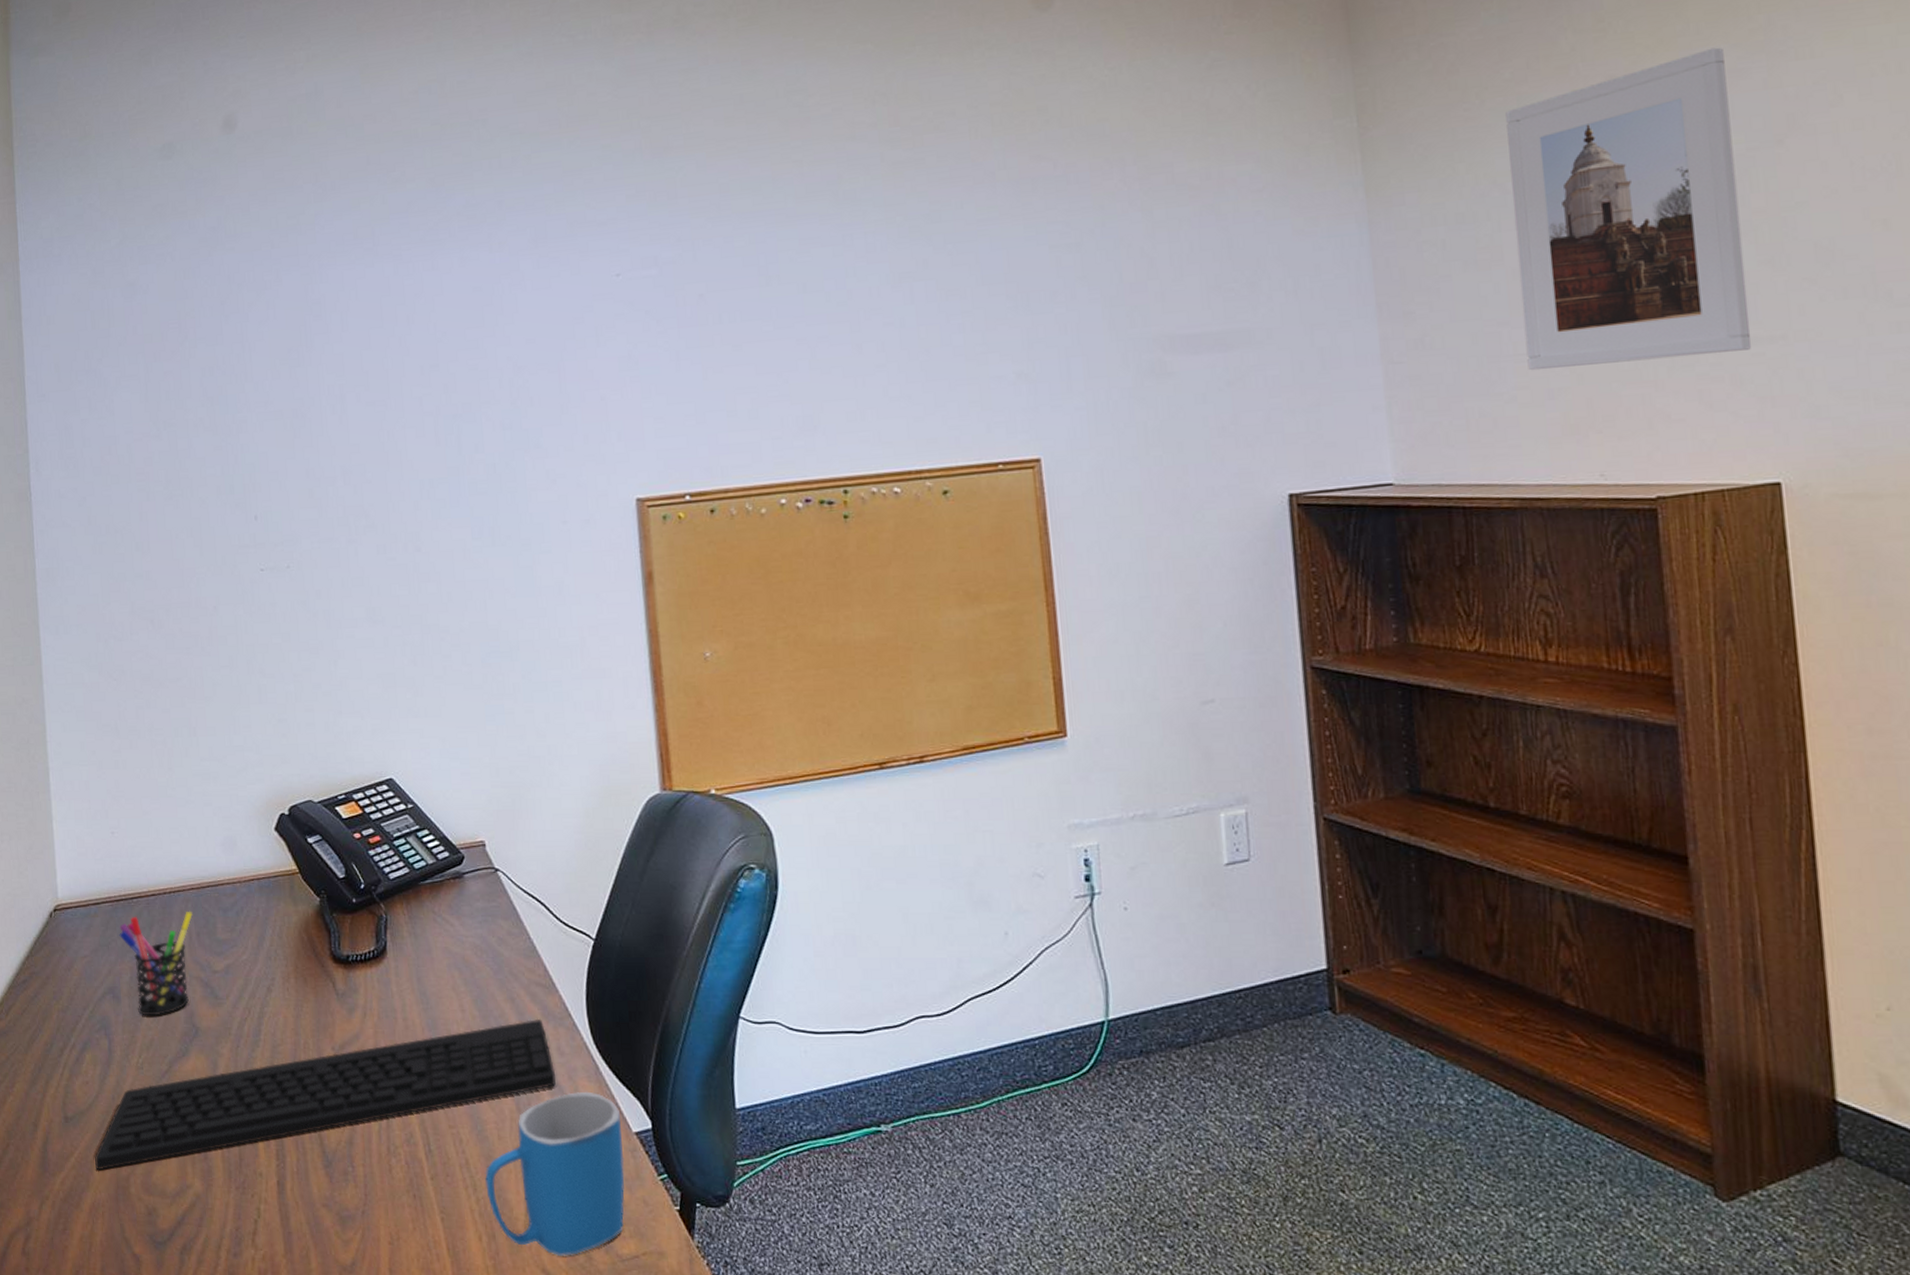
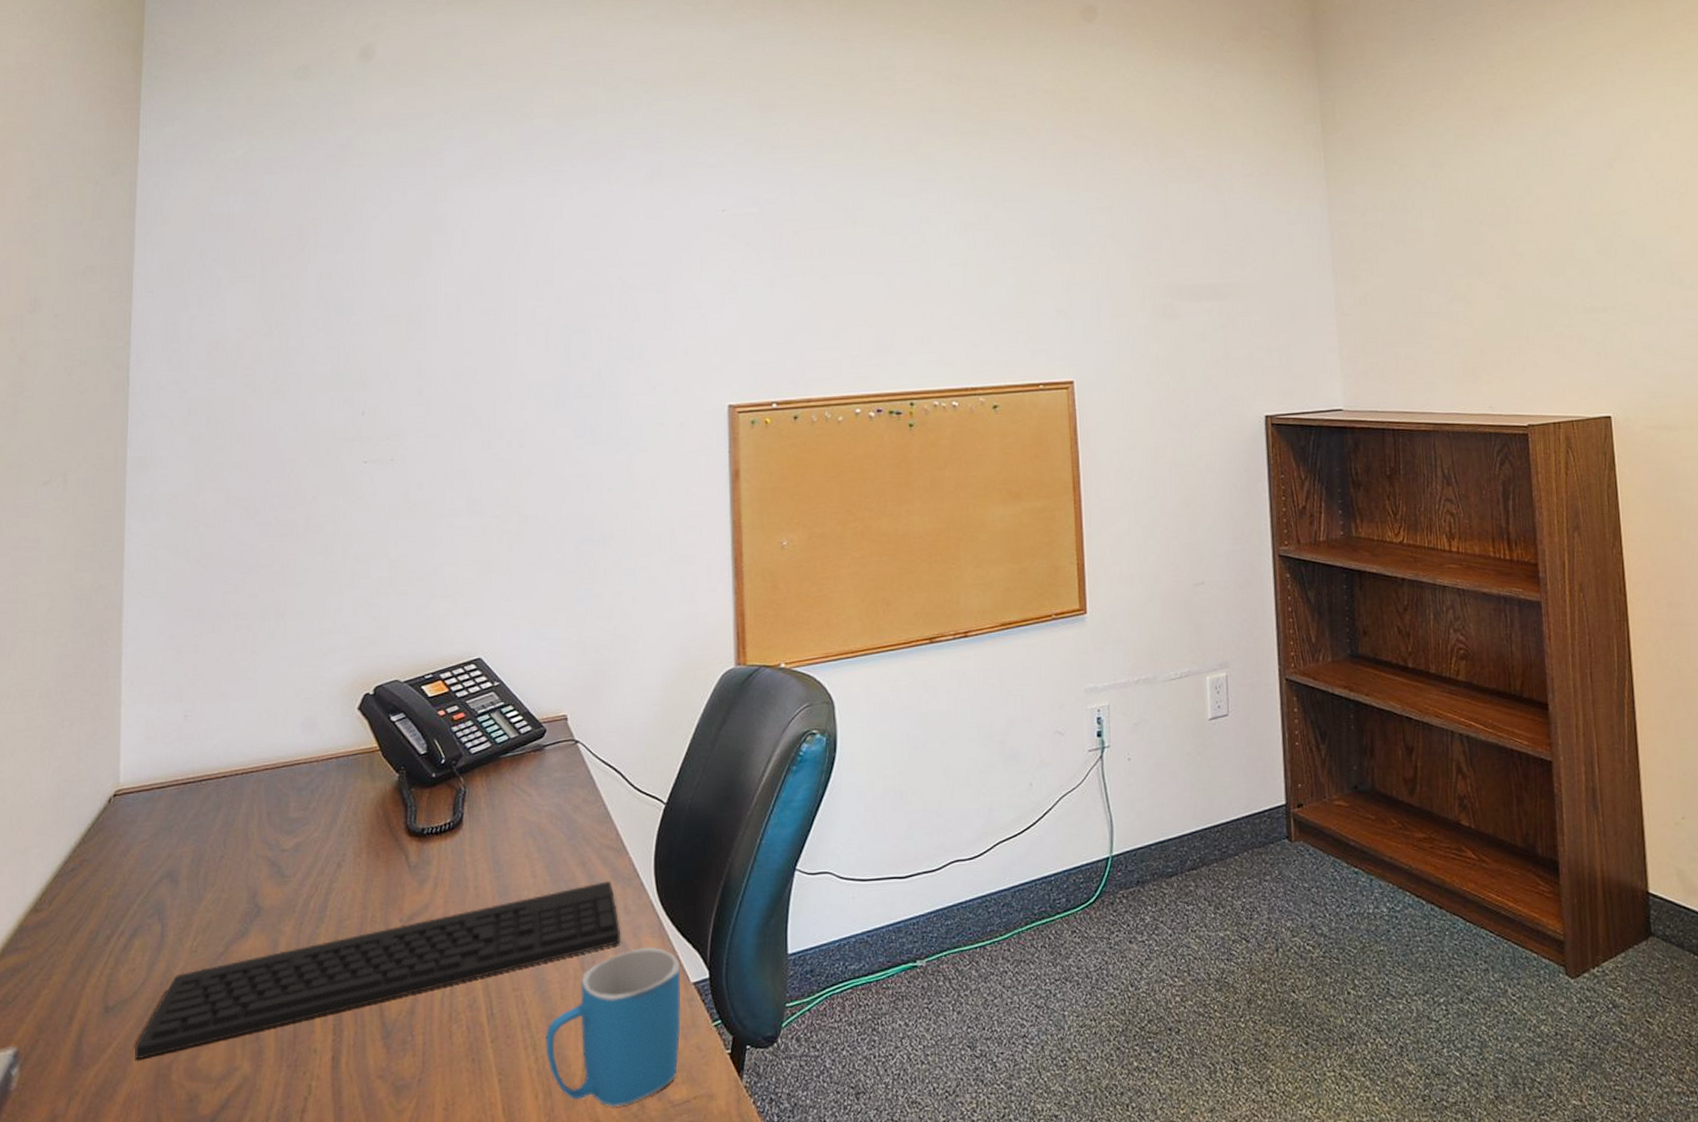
pen holder: present [119,911,193,1016] -> none [183,791,265,898]
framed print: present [1505,47,1751,371] -> none [1426,93,1591,326]

